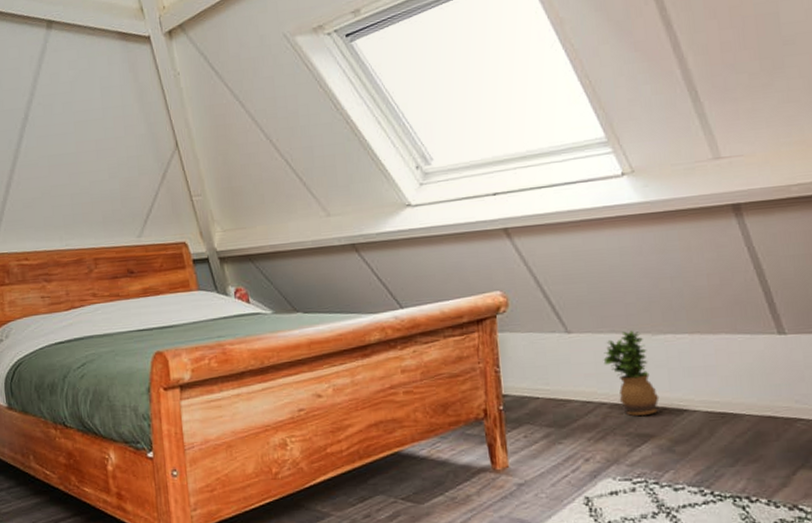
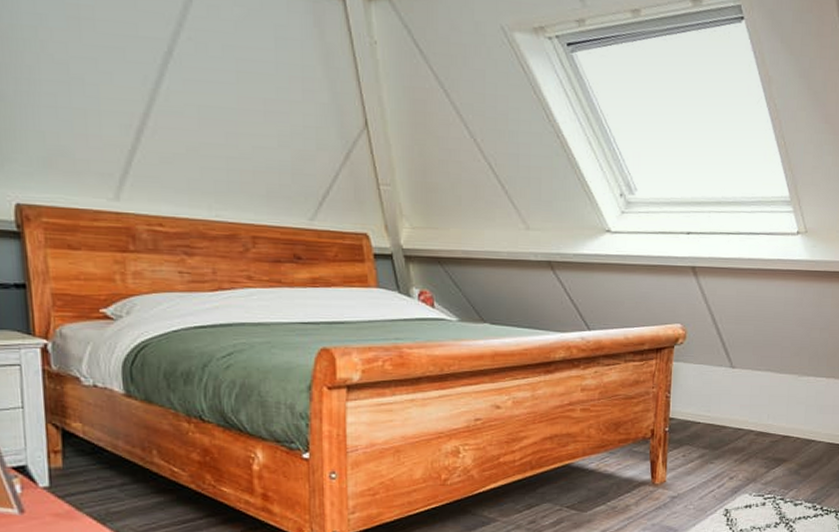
potted plant: present [603,331,660,416] -> none [757,371,796,443]

